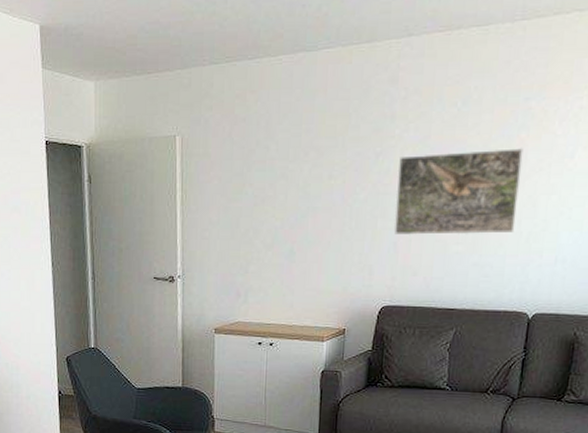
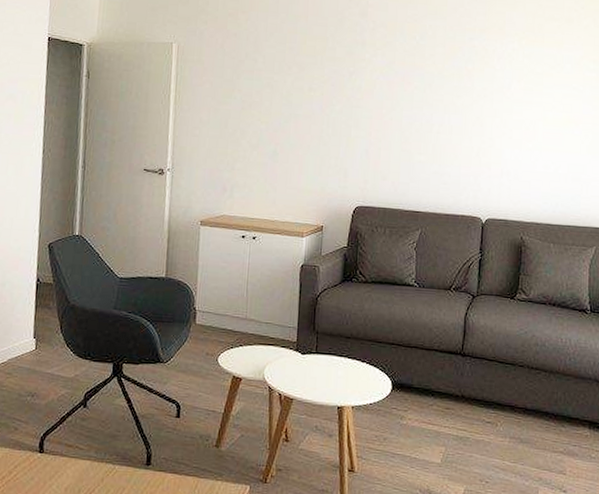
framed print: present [394,148,524,235] -> none [366,76,471,148]

